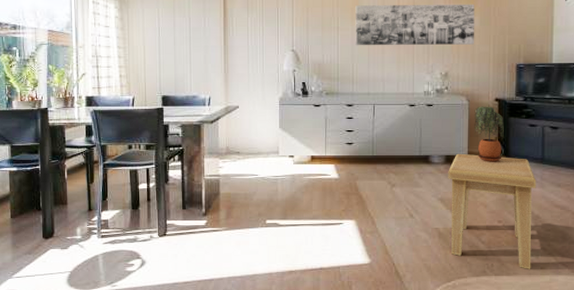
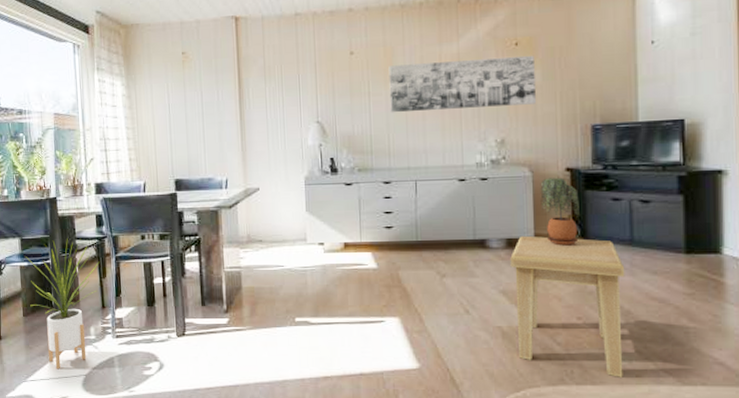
house plant: none [15,146,87,267] -> present [26,239,99,370]

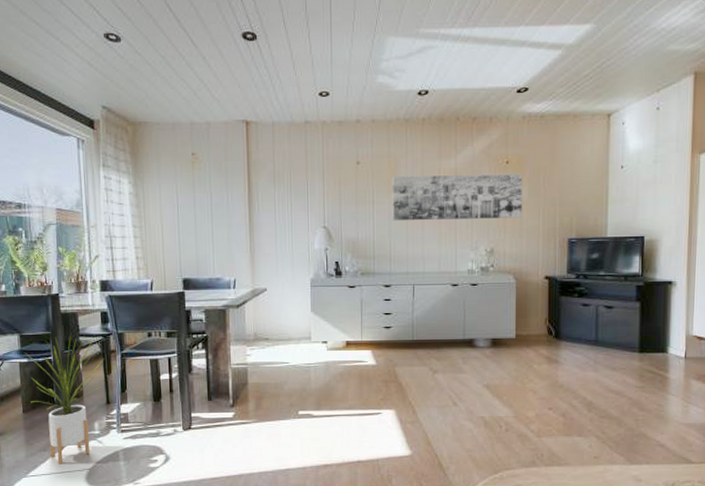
side table: present [510,235,625,377] -> none [494,336,590,459]
potted plant: present [540,177,579,246] -> none [522,285,555,345]

